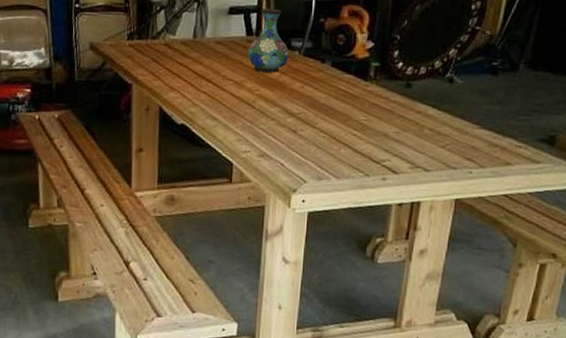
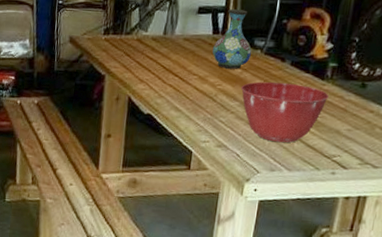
mixing bowl: none [280,84,374,149] -> present [240,81,329,143]

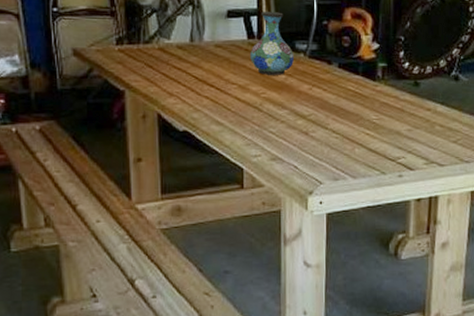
mixing bowl: present [240,81,329,143] -> none [288,86,383,150]

